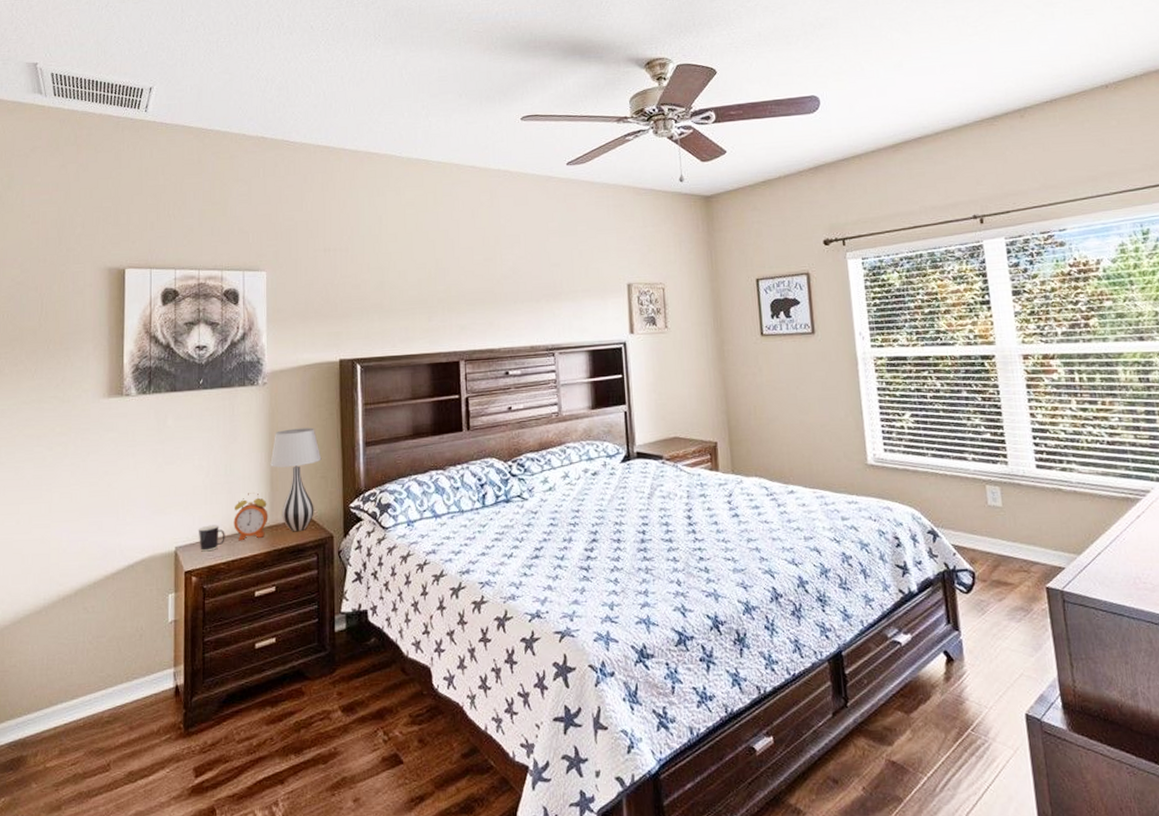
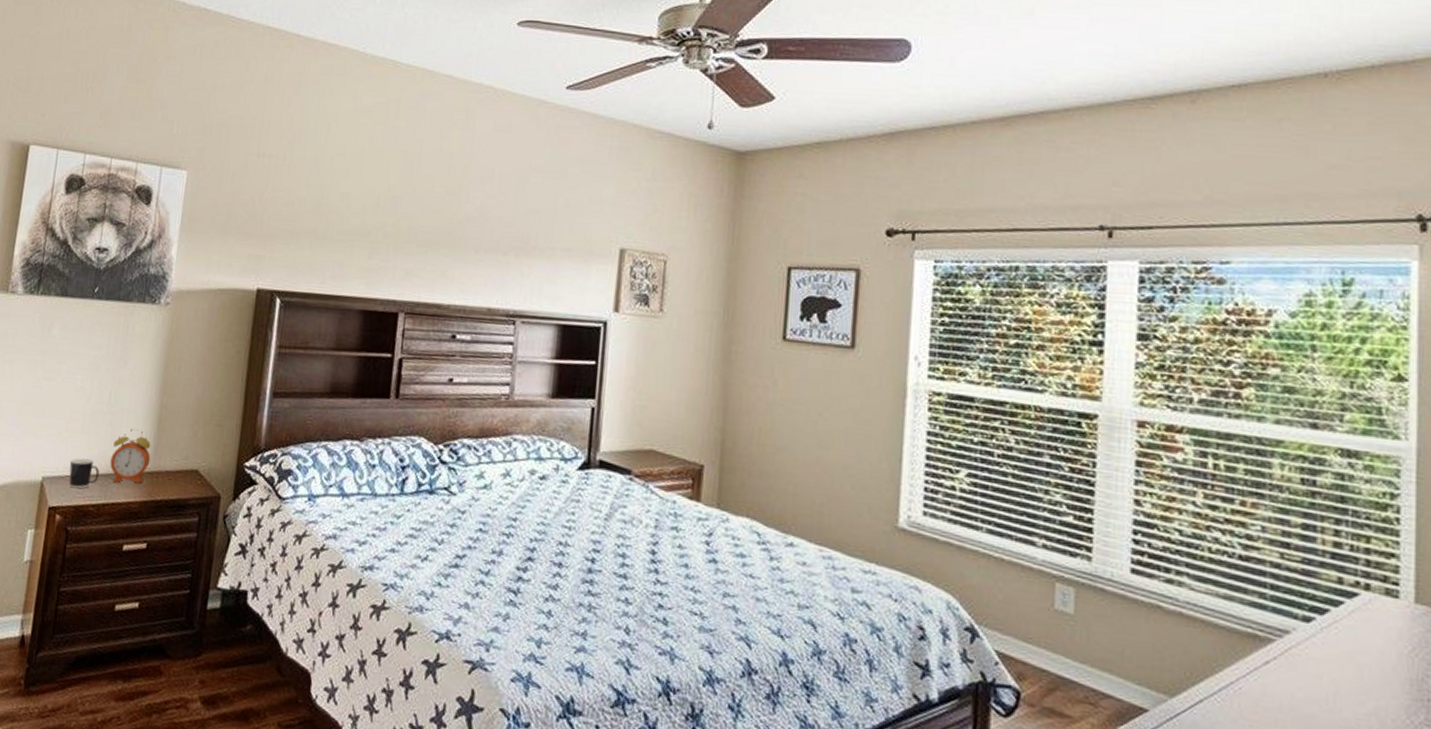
table lamp: present [270,427,322,532] -> none [160,361,220,485]

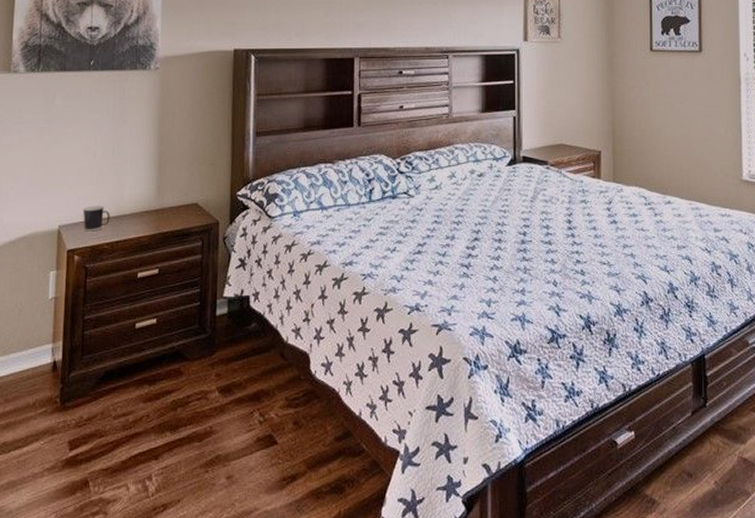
alarm clock: present [110,429,151,484] -> none [119,176,155,223]

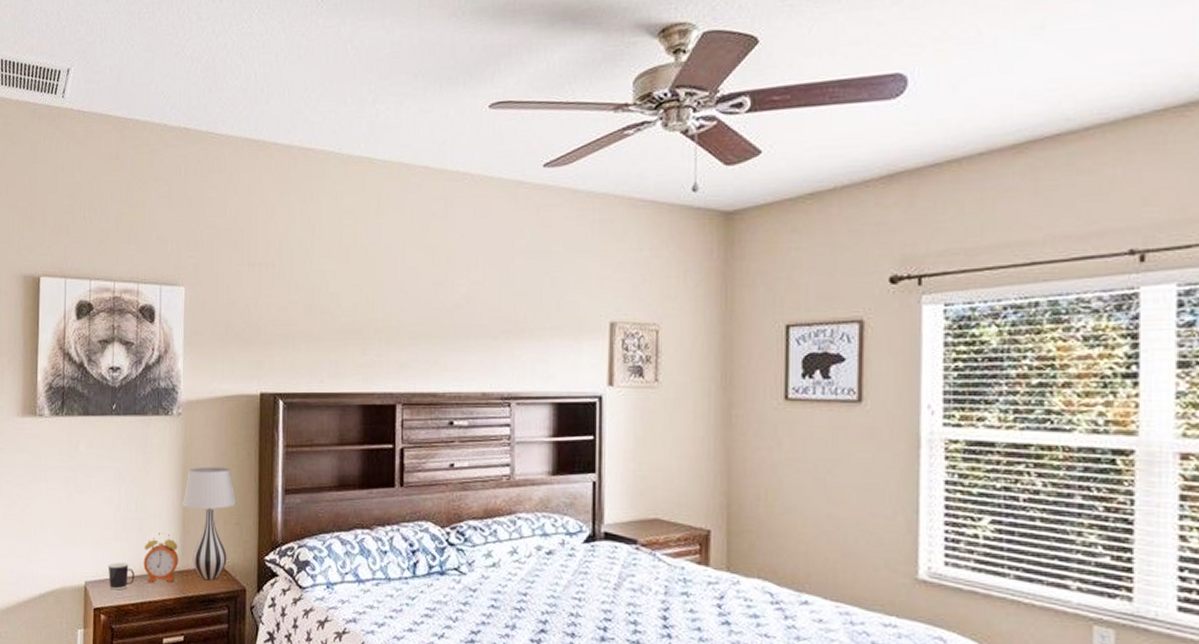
alarm clock: none [119,176,155,223] -> present [143,533,179,583]
table lamp: none [159,115,211,217] -> present [183,467,237,581]

